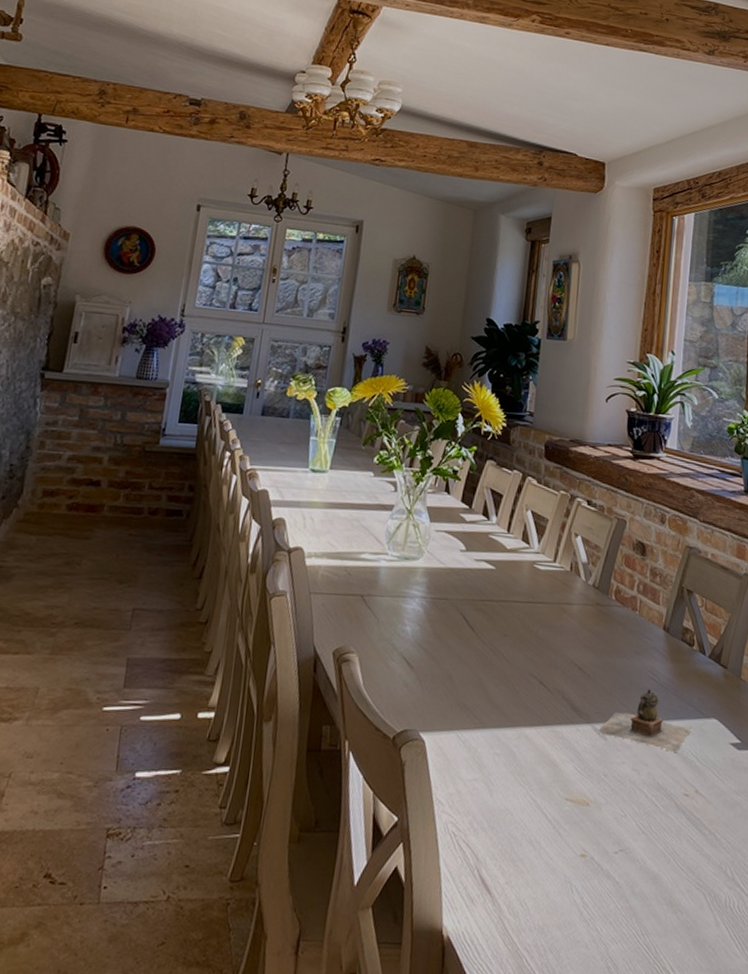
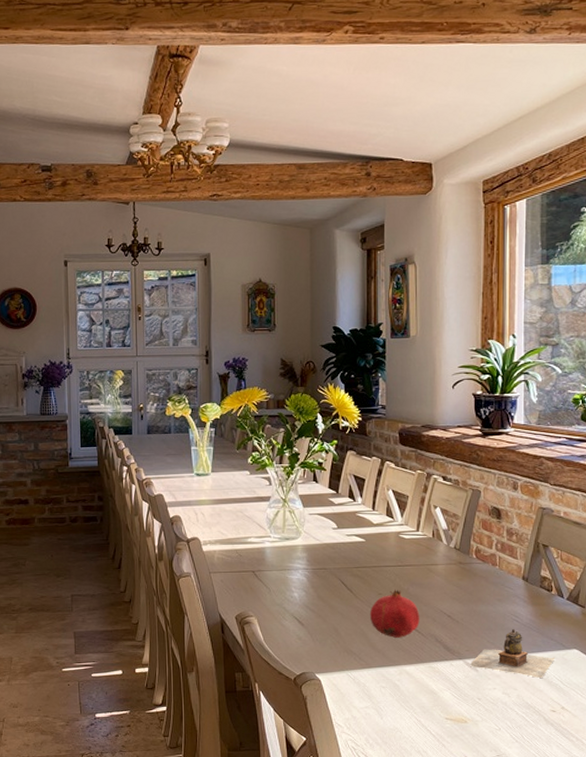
fruit: none [490,630,548,692] -> present [369,589,420,638]

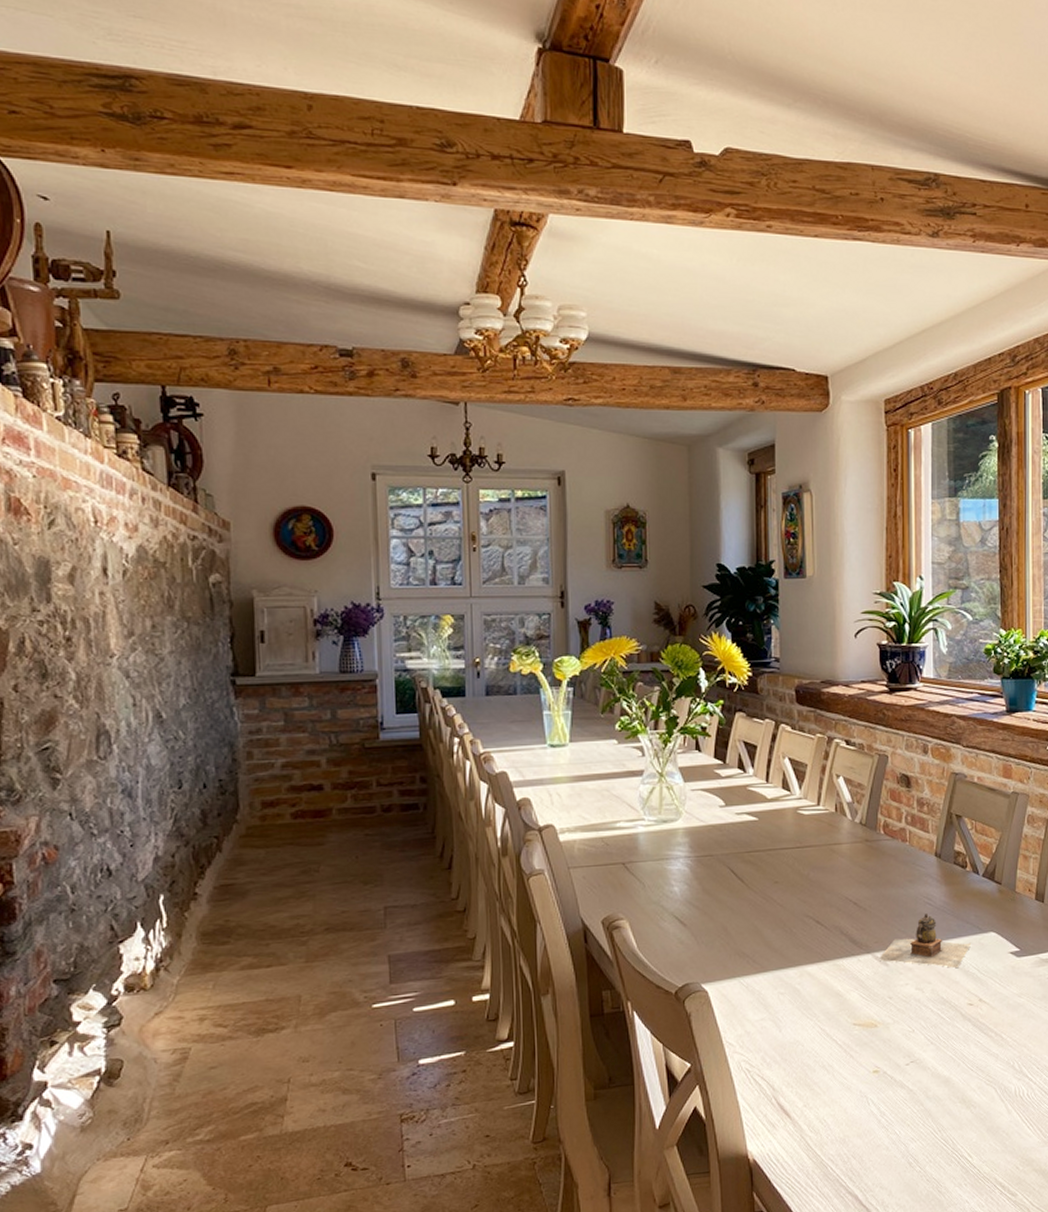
fruit: present [369,589,420,638] -> none [764,875,822,933]

